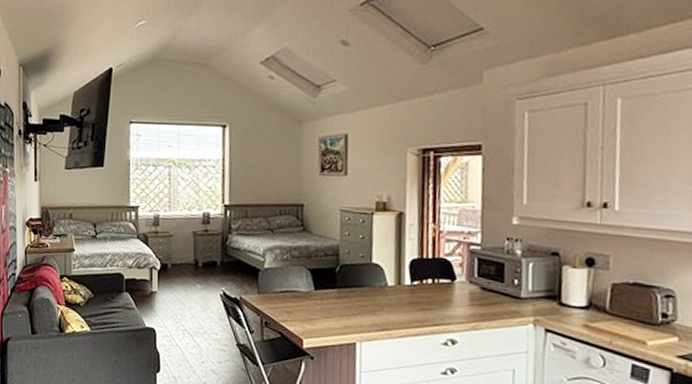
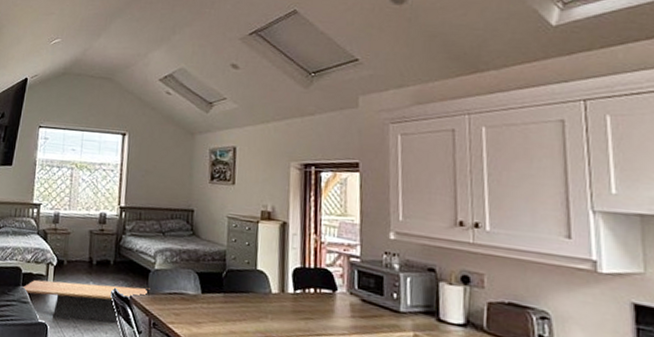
coffee table: none [127,285,261,324] -> present [23,279,150,323]

